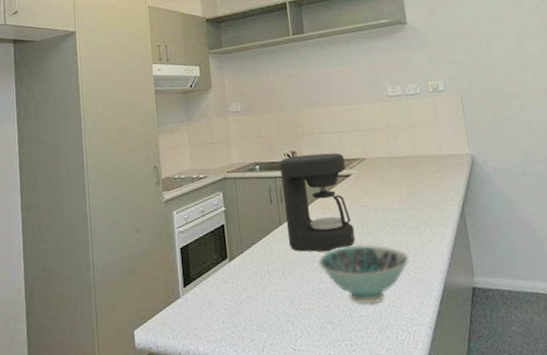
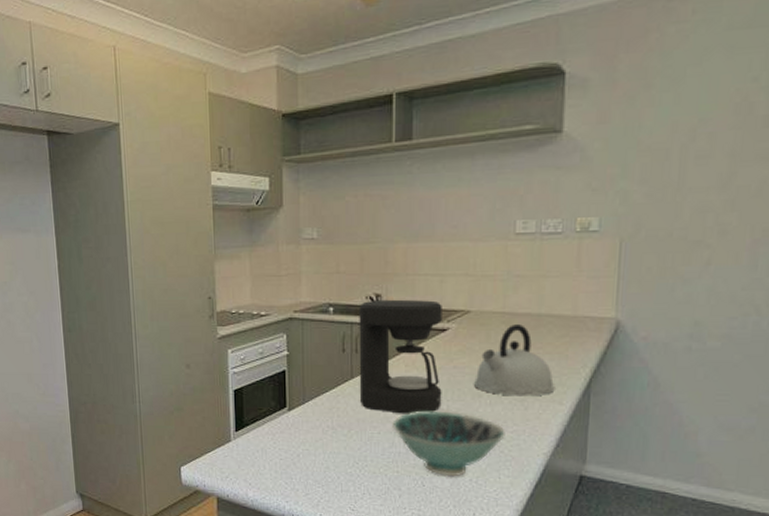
kettle: none [378,165,439,225] -> present [474,323,555,397]

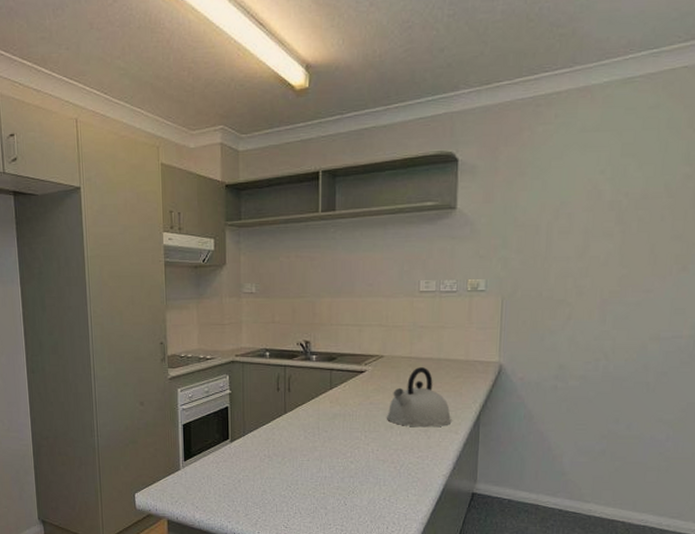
coffee maker: present [359,299,442,414] -> none [291,345,361,444]
bowl: present [392,410,505,477] -> none [319,440,412,497]

